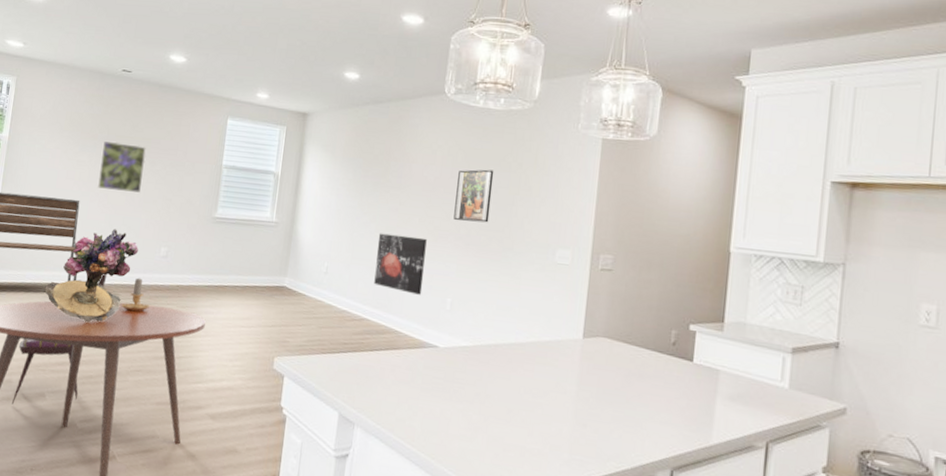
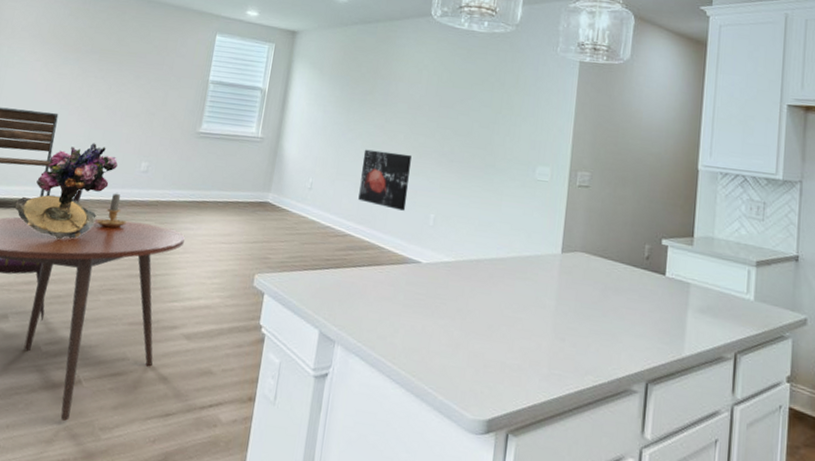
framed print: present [98,140,146,193] -> none [78,54,131,107]
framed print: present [453,169,494,223] -> none [438,88,478,140]

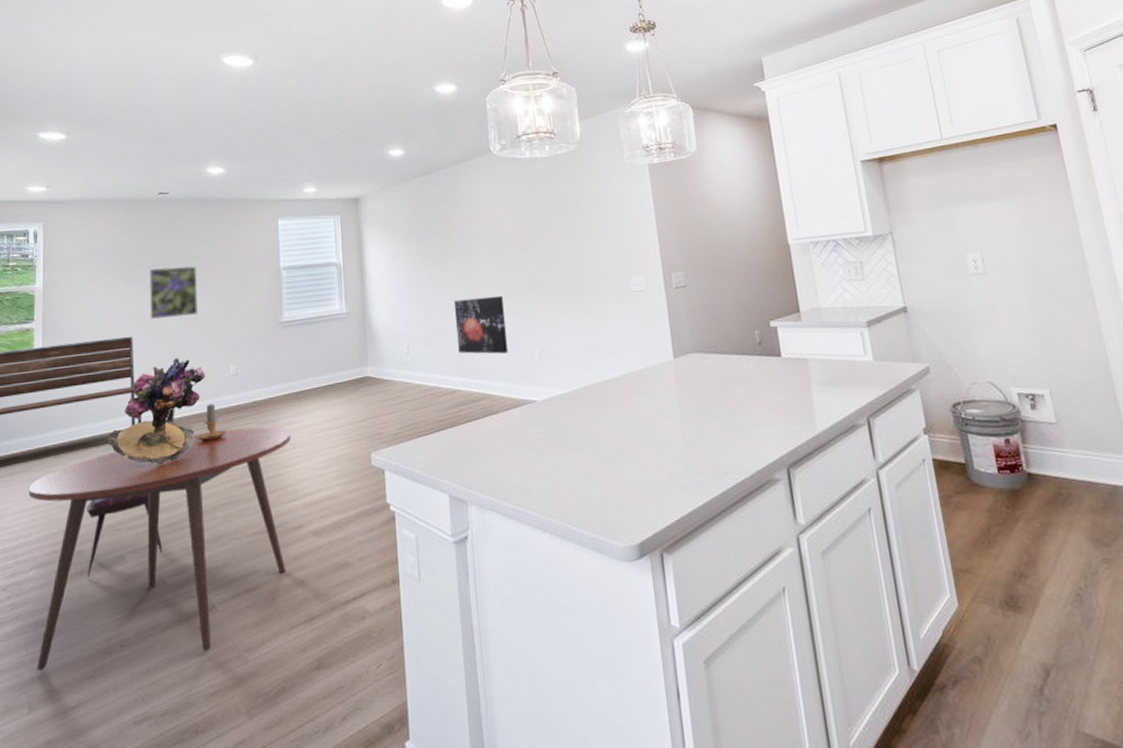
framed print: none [78,54,131,107] -> present [149,265,198,319]

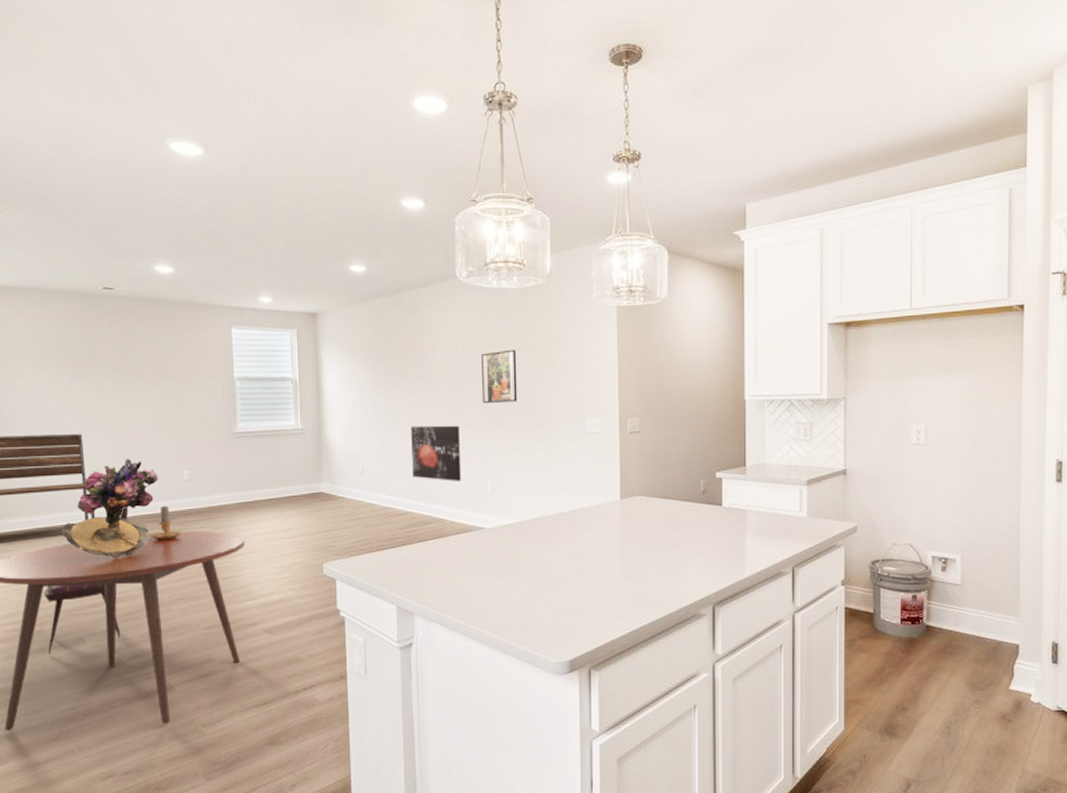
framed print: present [149,265,198,319] -> none [96,366,149,418]
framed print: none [520,215,559,272] -> present [482,349,518,404]

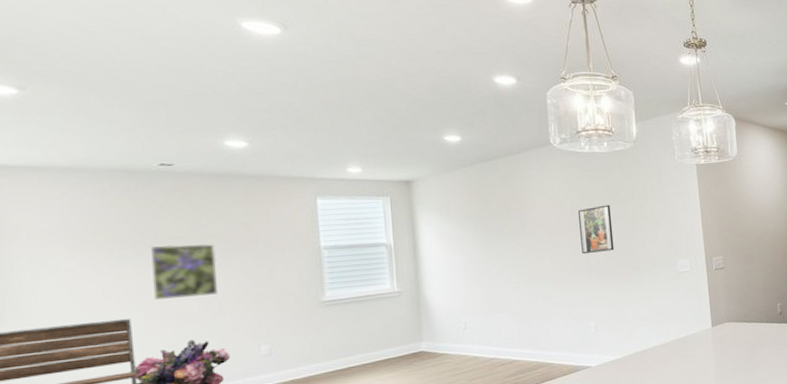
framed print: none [96,366,149,418] -> present [149,243,217,300]
wall art: present [410,425,462,481] -> none [512,275,566,328]

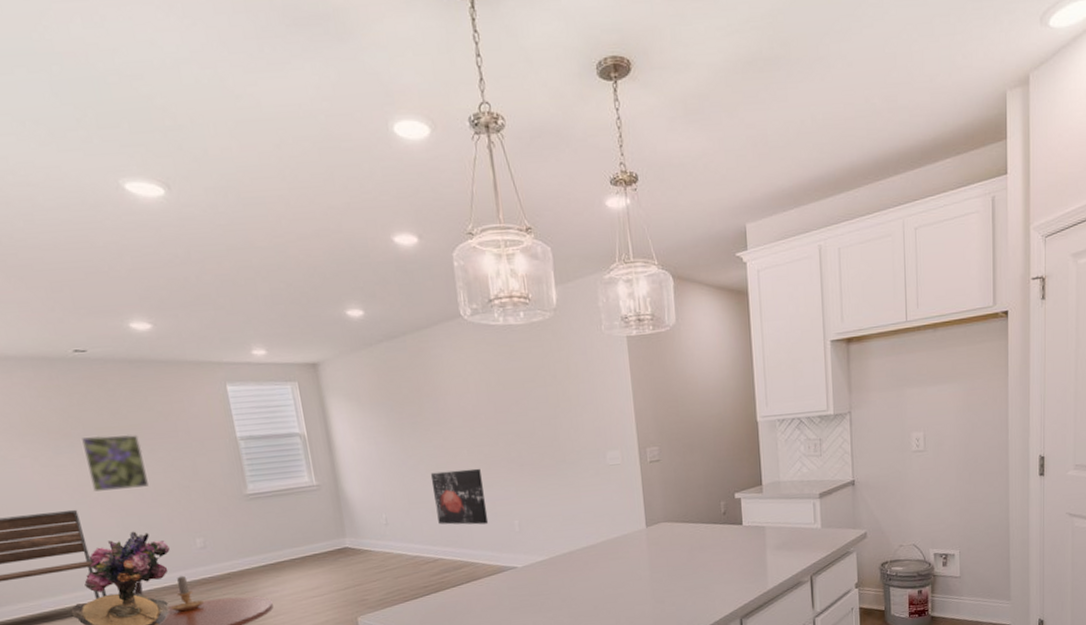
wall art: none [512,275,566,328] -> present [430,468,489,525]
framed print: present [578,205,615,255] -> none [495,387,537,445]

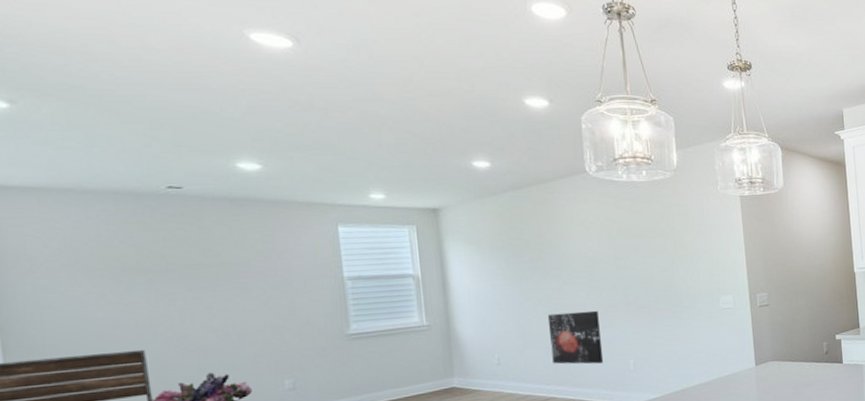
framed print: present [80,434,149,492] -> none [161,272,236,331]

